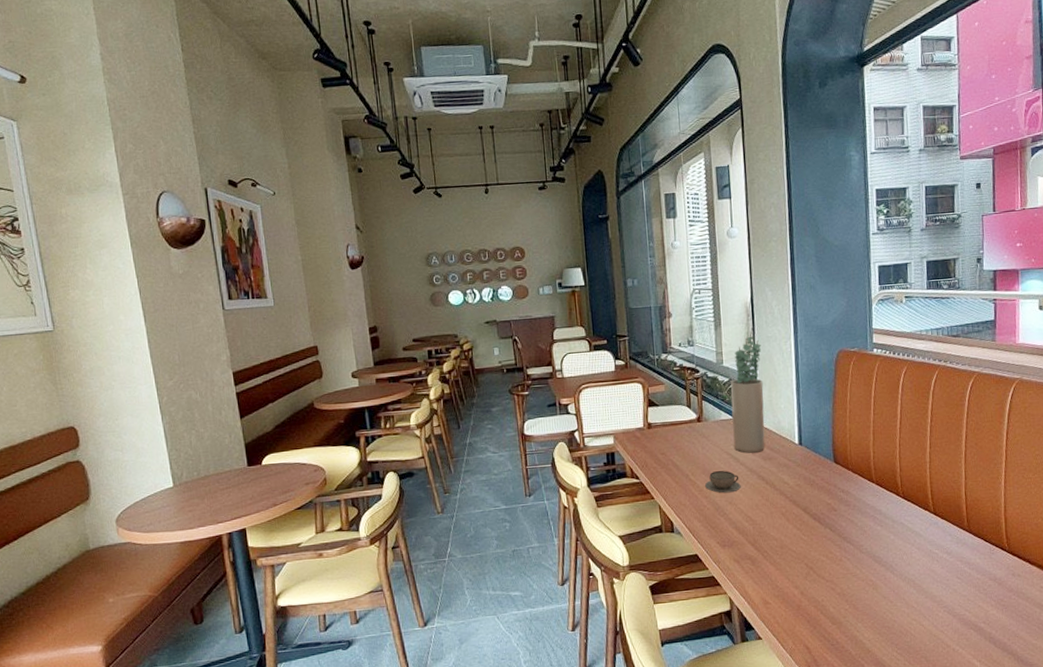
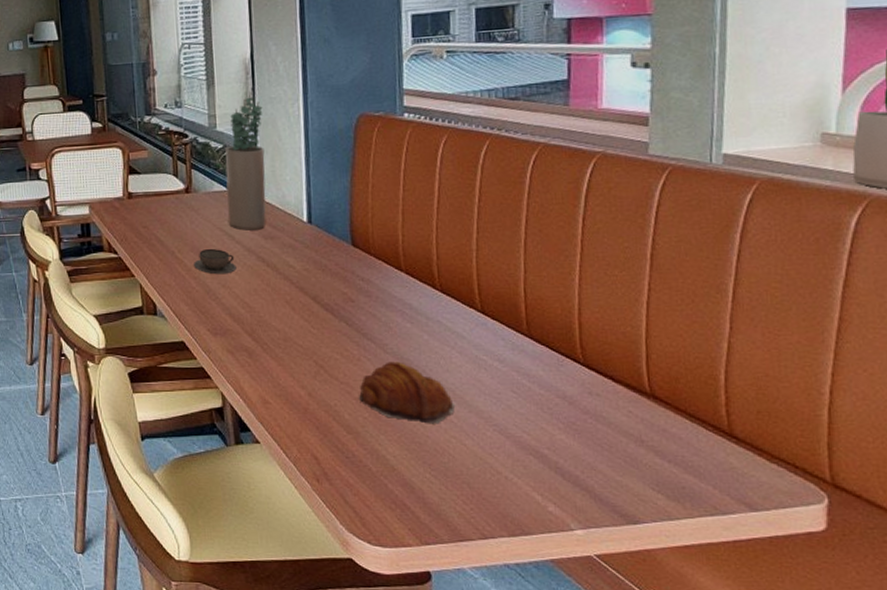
croissant: none [840,559,916,610] -> present [358,361,456,424]

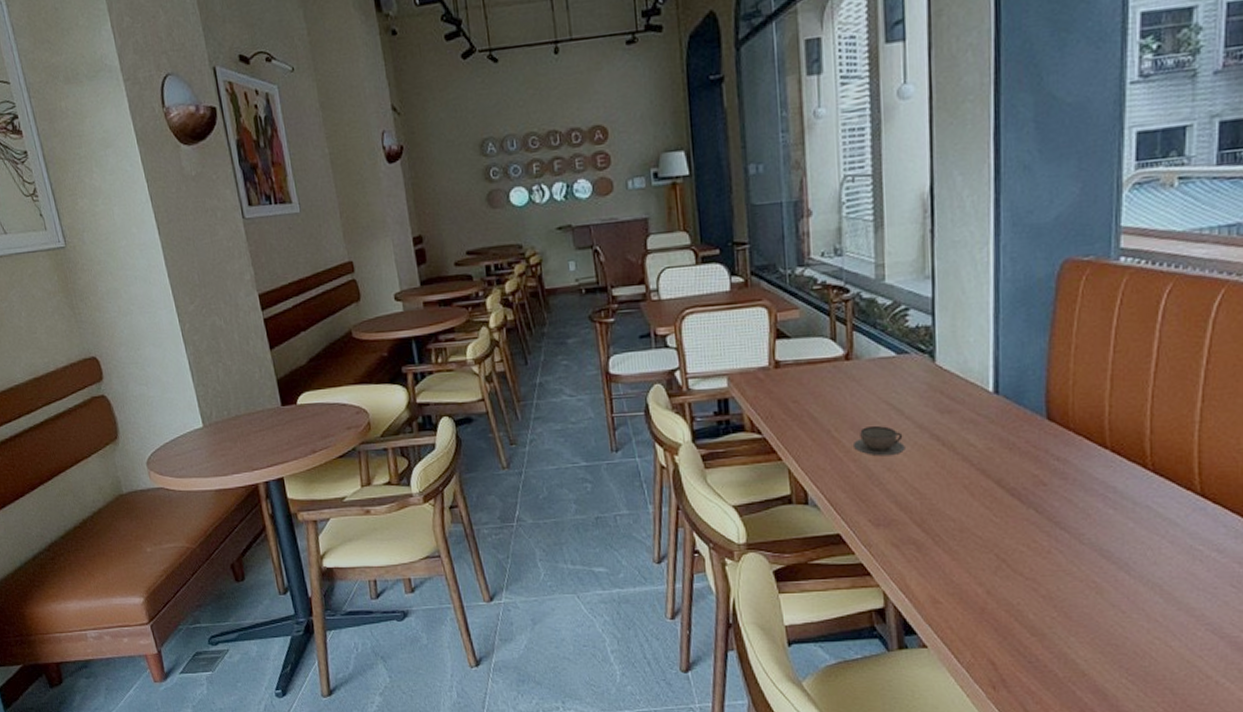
vase: present [225,91,267,231] -> none [895,234,944,404]
croissant: present [358,361,456,424] -> none [1046,553,1162,624]

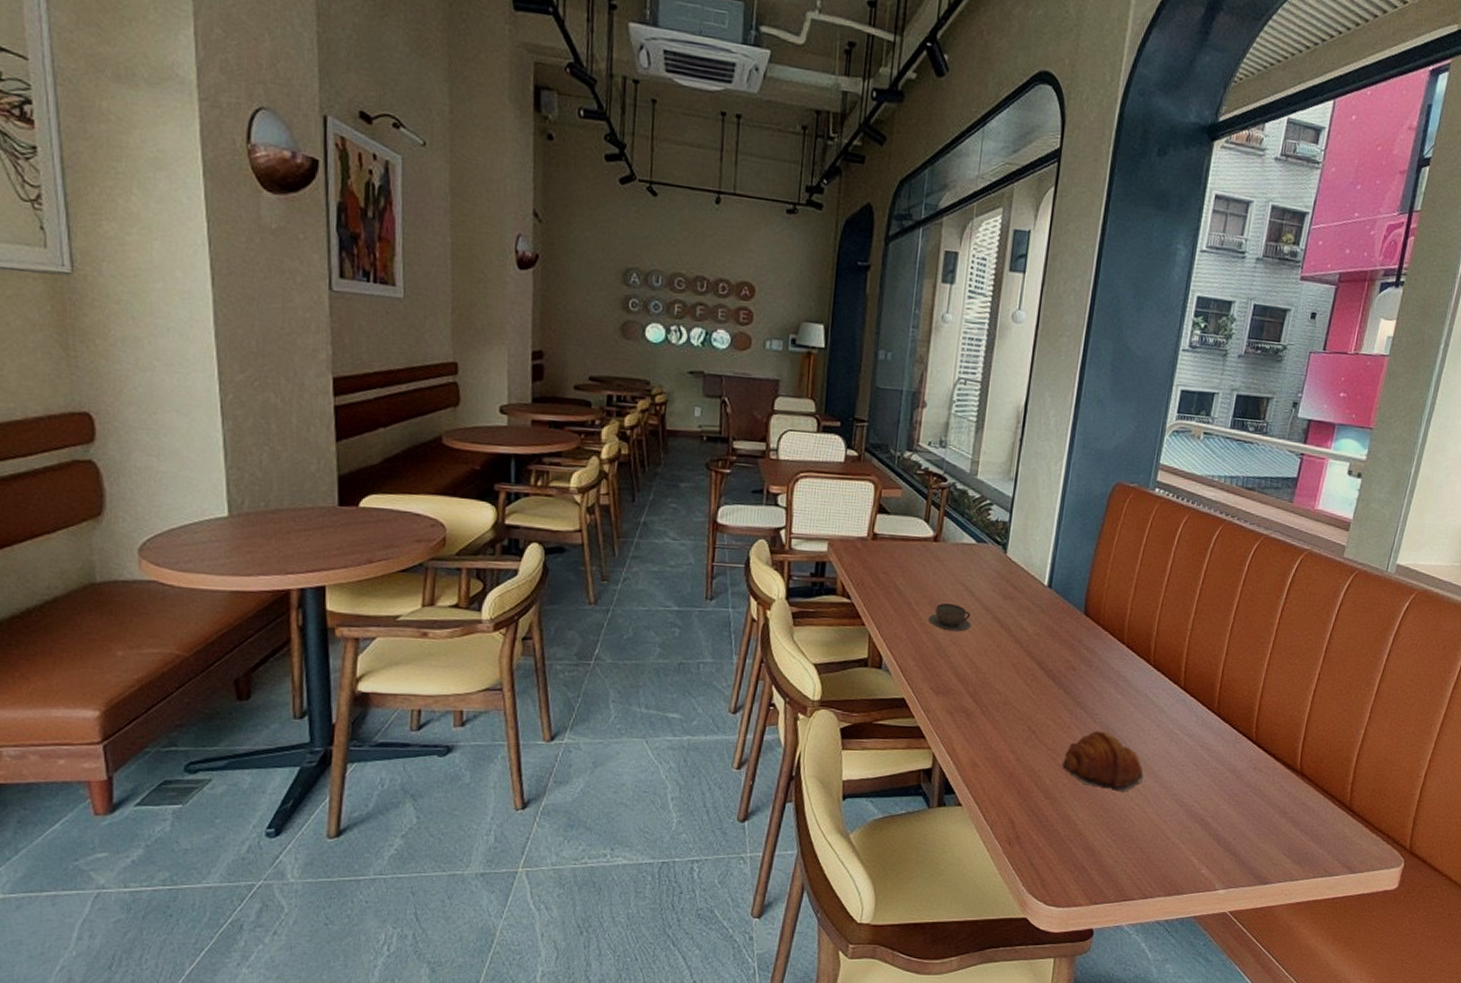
croissant: none [1046,553,1162,624] -> present [1061,731,1145,792]

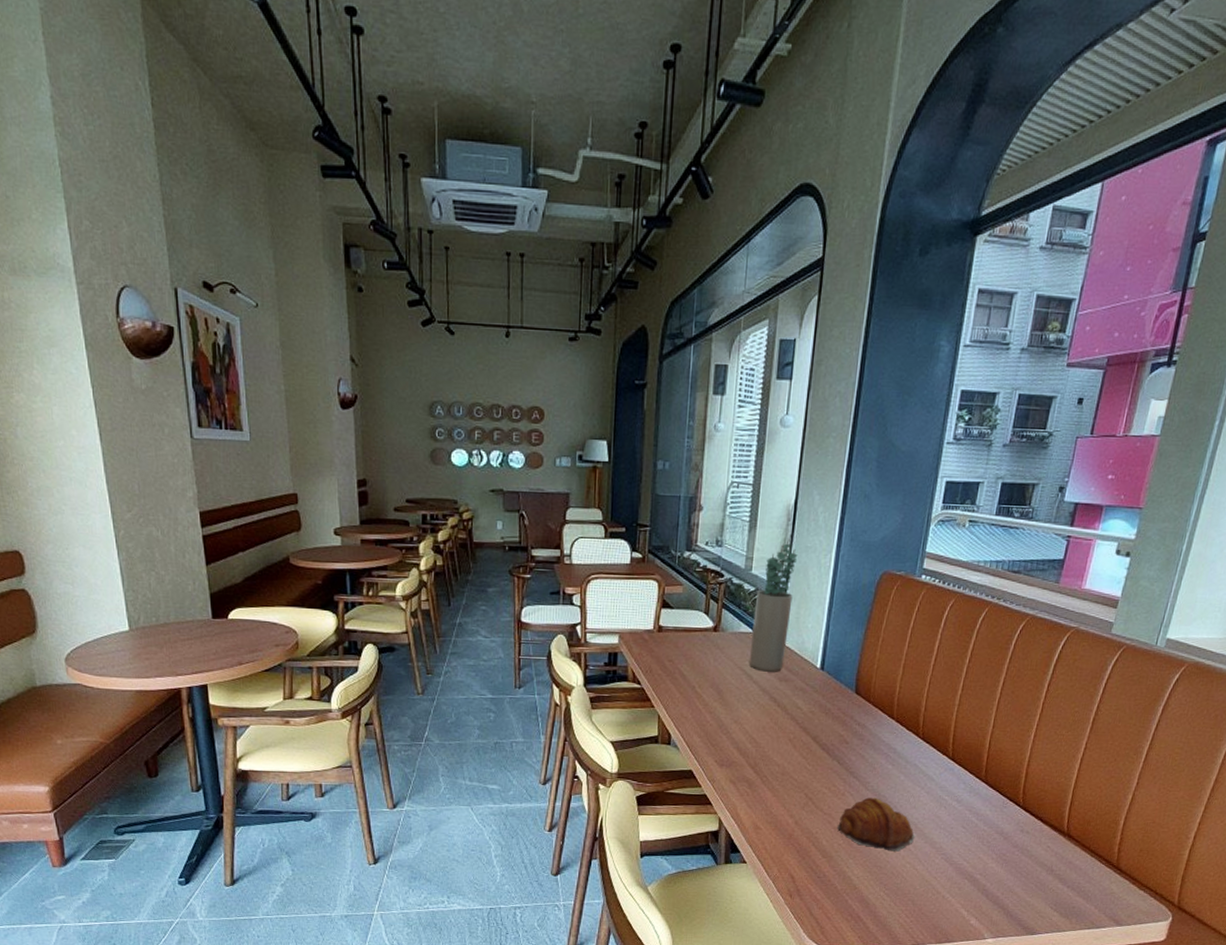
teacup: present [927,603,971,632] -> none [710,686,750,711]
vase: none [971,442,1027,589] -> present [748,538,798,672]

